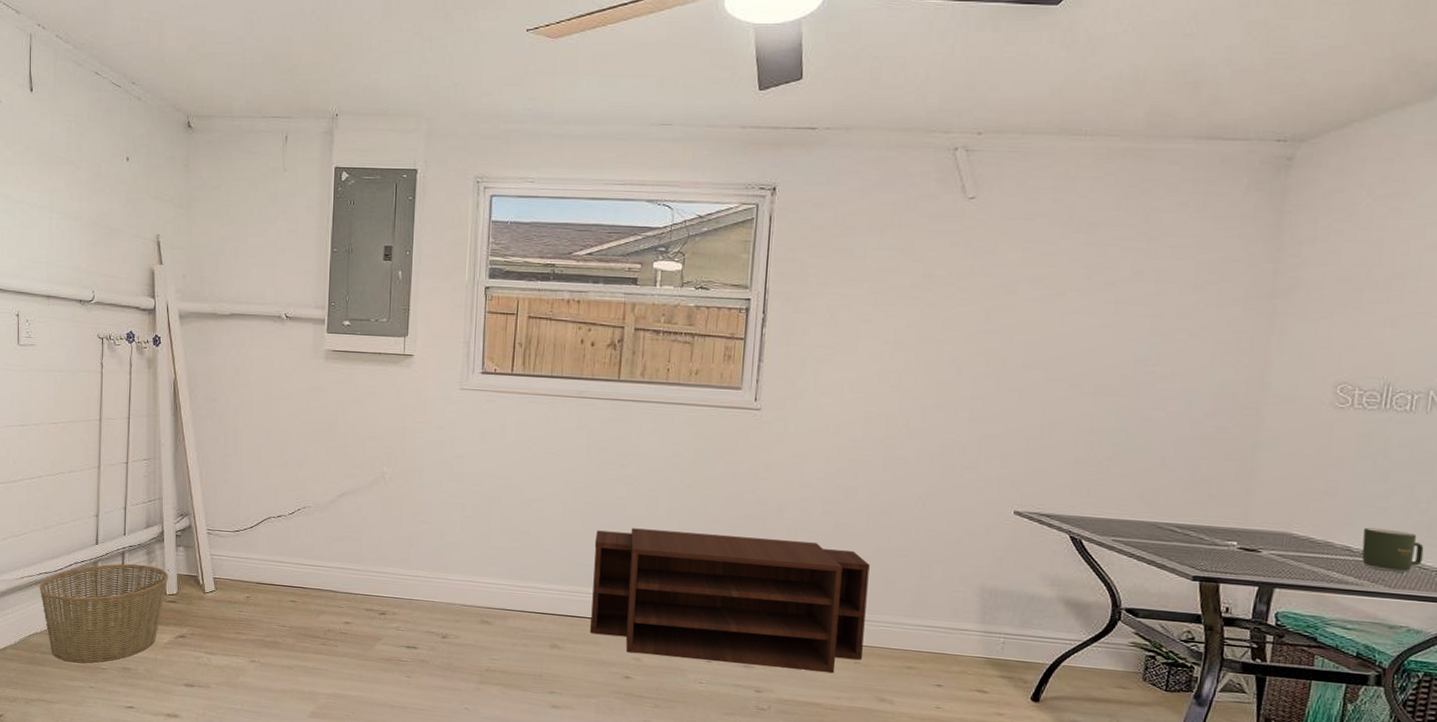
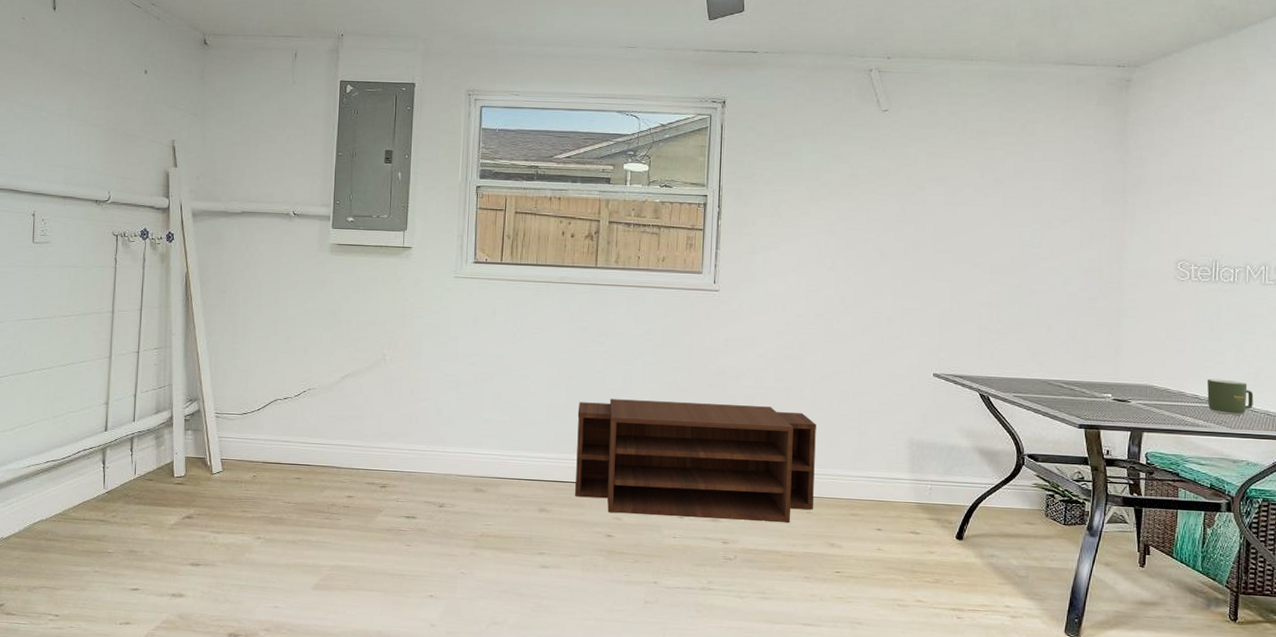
basket: present [39,563,169,663] -> none [46,448,177,548]

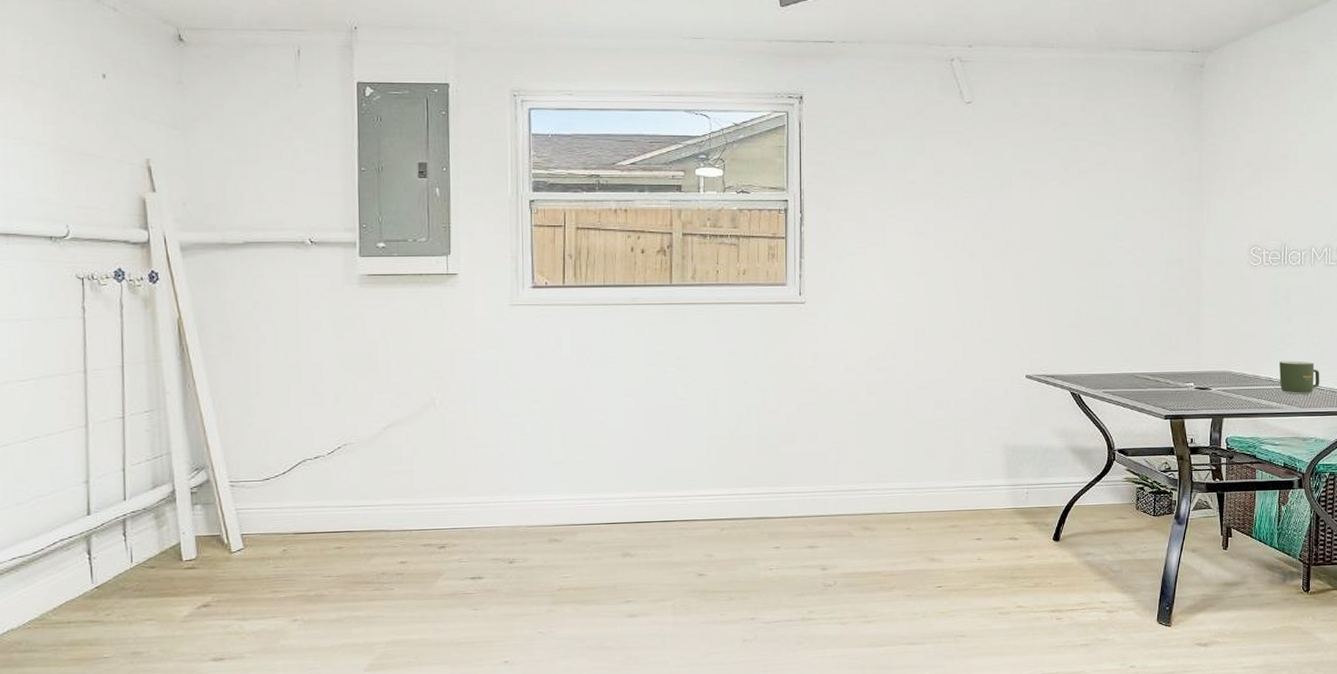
storage shelf: present [575,399,816,522] -> none [659,422,912,551]

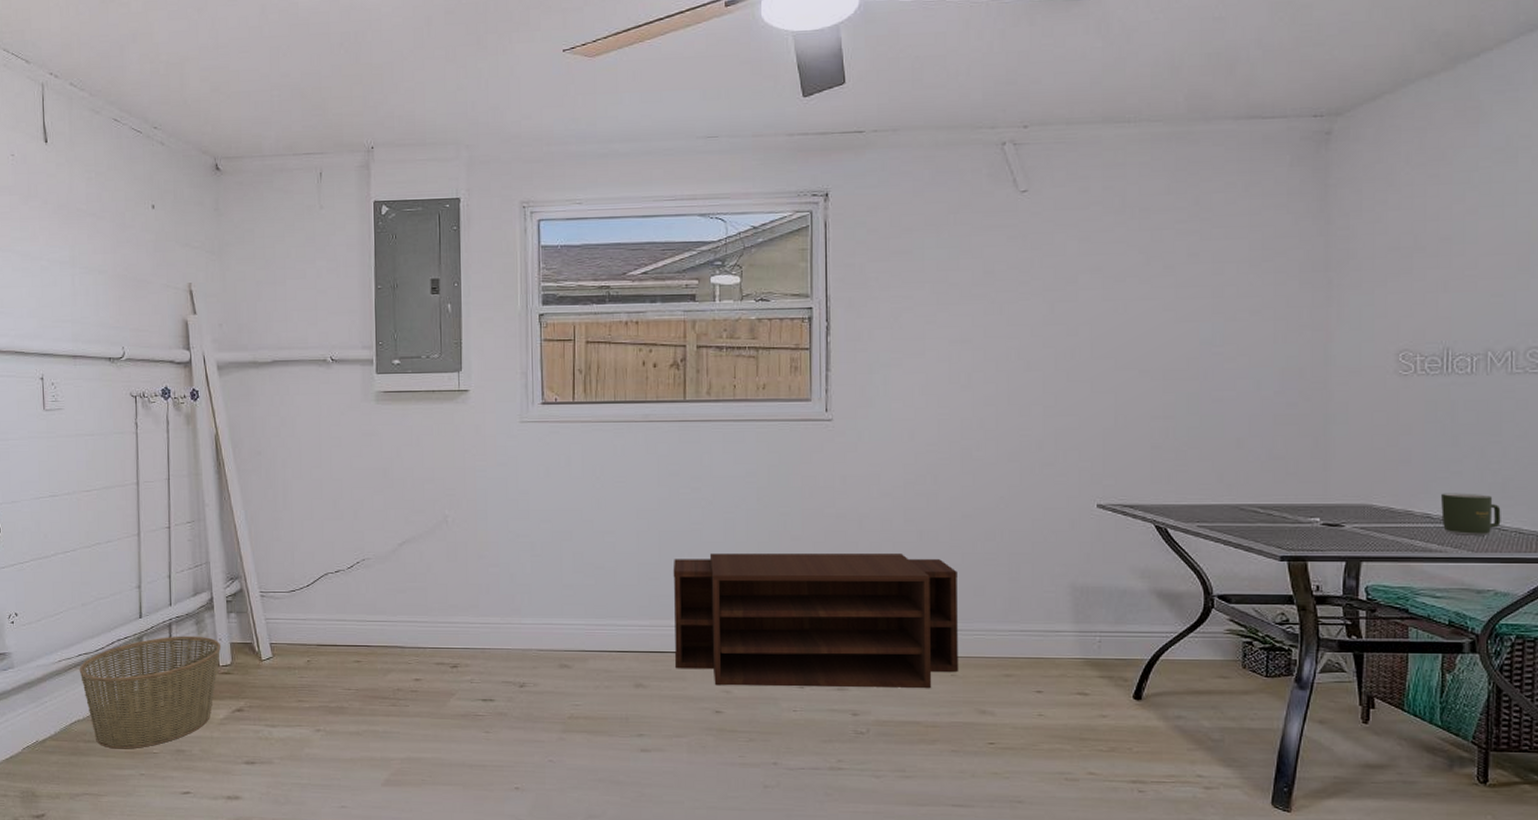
basket: none [13,530,185,657] -> present [79,635,222,749]
storage shelf: none [659,422,912,551] -> present [673,553,958,688]

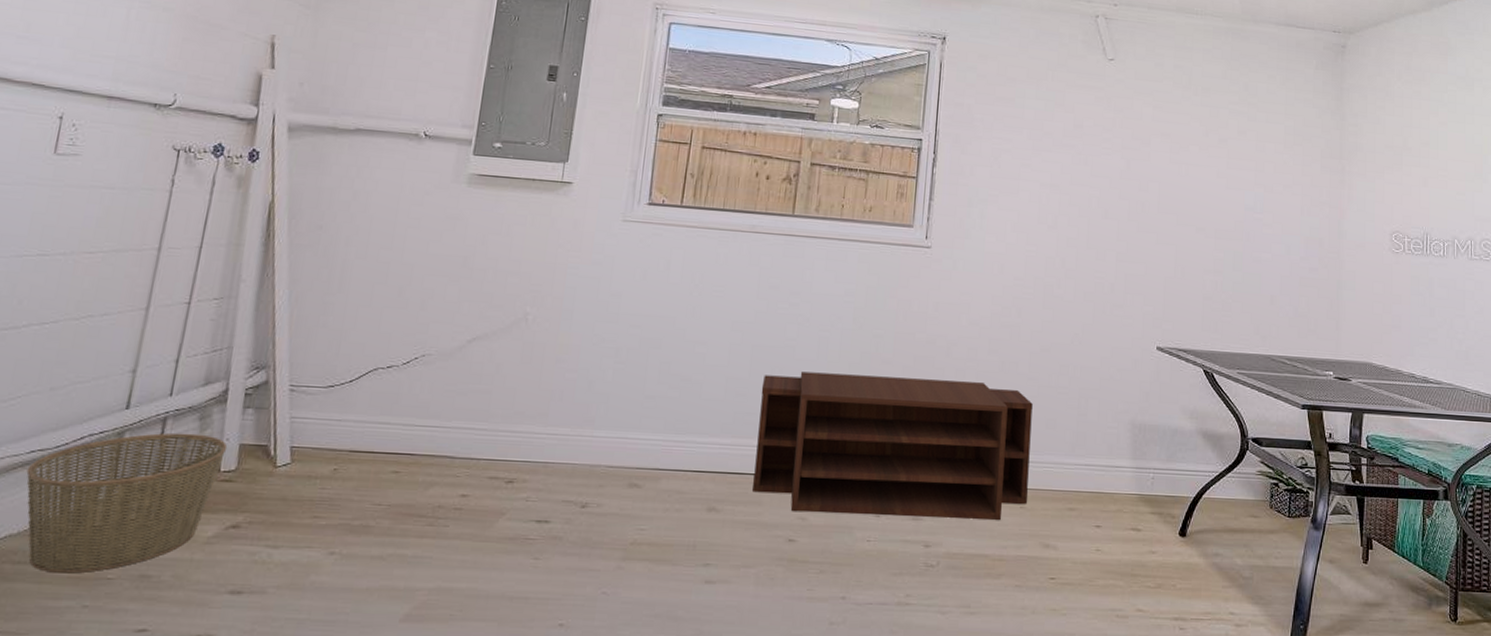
mug: present [1441,493,1501,535] -> none [1423,356,1465,396]

